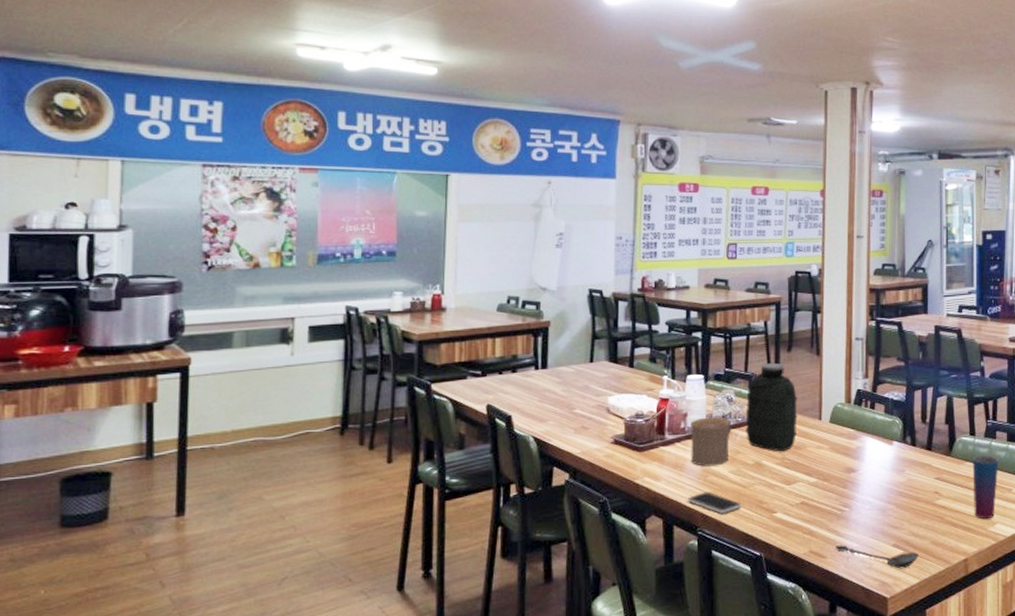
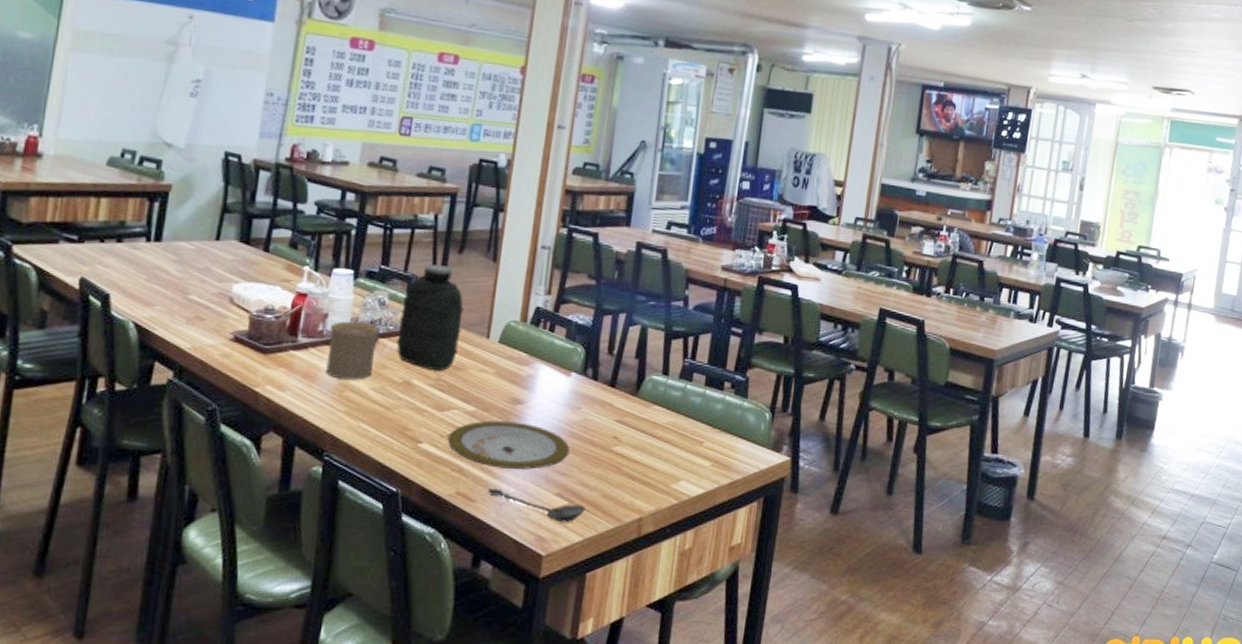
smartphone: present [688,491,742,515] -> none [316,409,381,439]
plate: none [797,487,900,528] -> present [448,420,570,470]
cup: present [972,455,999,519] -> none [656,398,693,474]

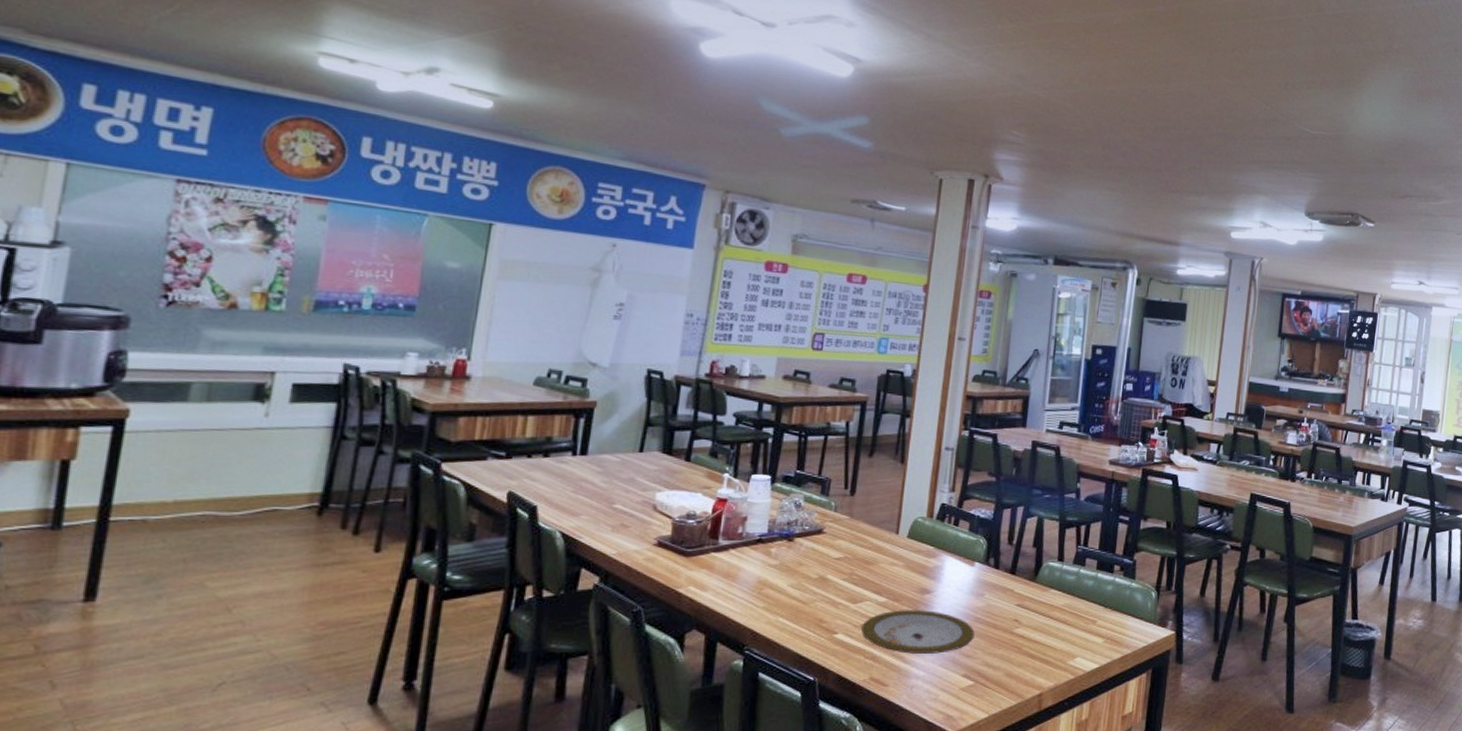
cup: present [326,321,380,380] -> none [745,523,796,578]
water jug: present [396,264,464,372] -> none [812,467,874,567]
spoon: present [488,488,585,523] -> none [900,673,990,702]

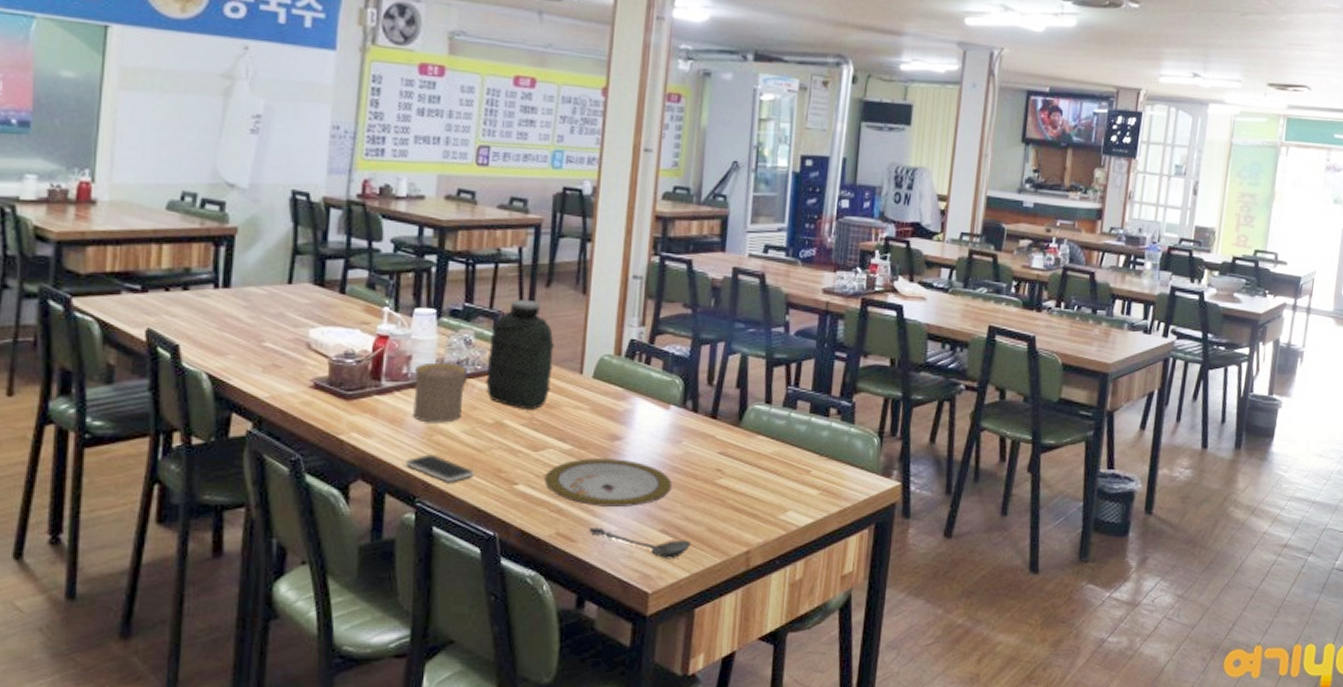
smartphone: none [737,606,799,633] -> present [406,454,475,483]
cup: none [745,523,796,578] -> present [413,362,467,423]
water jug: none [812,467,874,567] -> present [486,299,554,411]
spoon: none [900,673,990,702] -> present [589,527,691,559]

